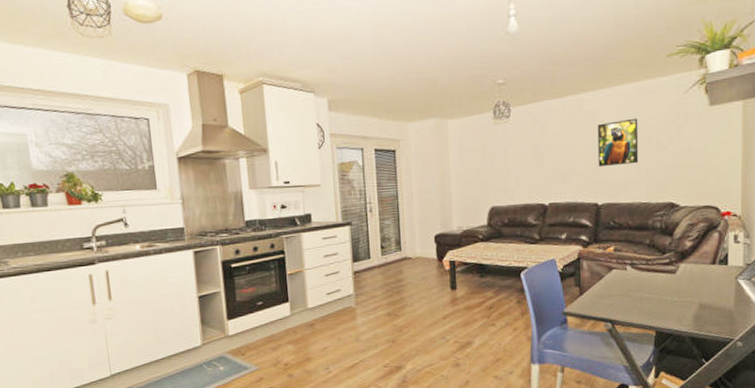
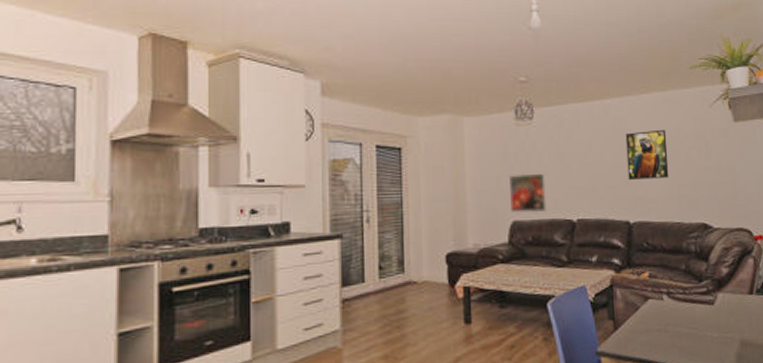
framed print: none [488,164,522,200] -> present [509,173,547,213]

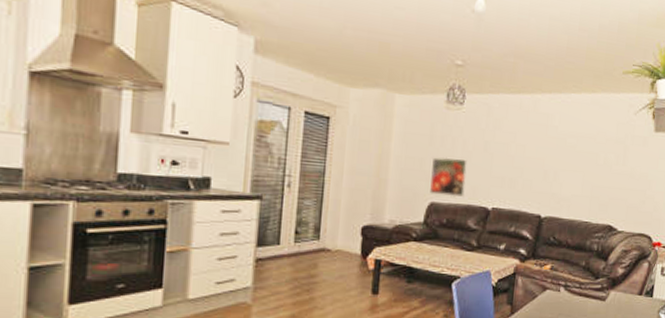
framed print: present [625,129,669,181] -> none [546,130,590,179]

